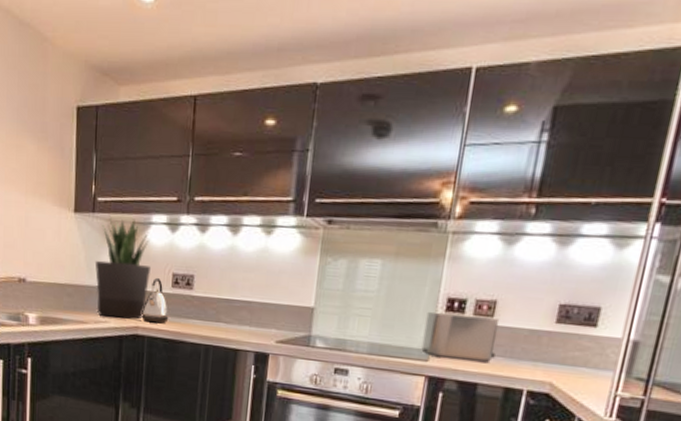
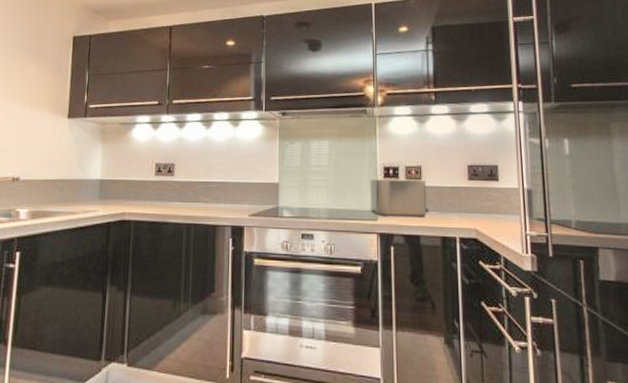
planter: present [94,214,152,319] -> none [85,117,137,206]
kettle: present [141,277,171,324] -> none [128,167,155,208]

